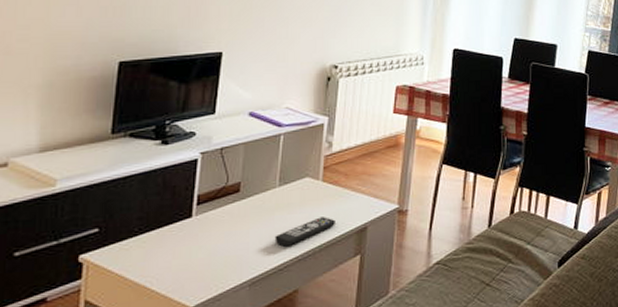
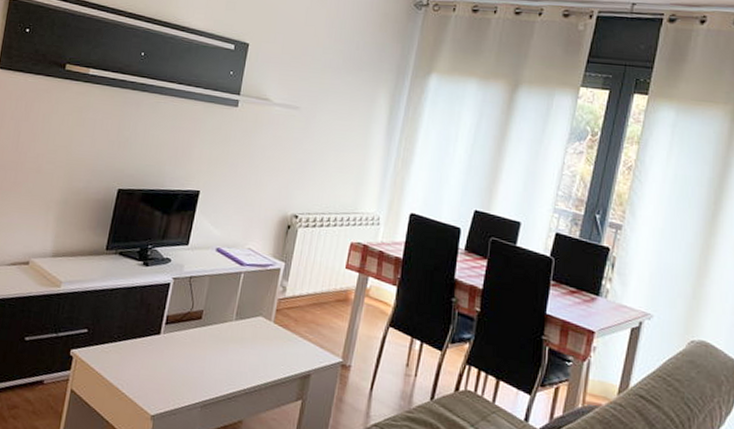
remote control: present [274,217,335,247] -> none [226,356,282,378]

